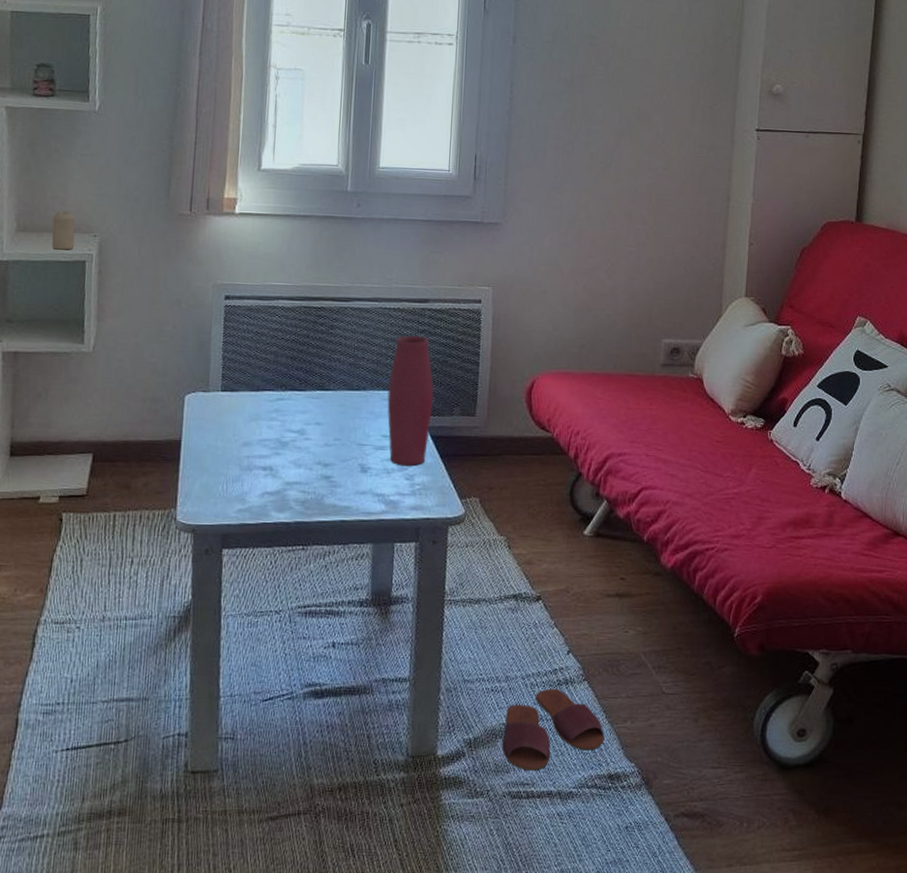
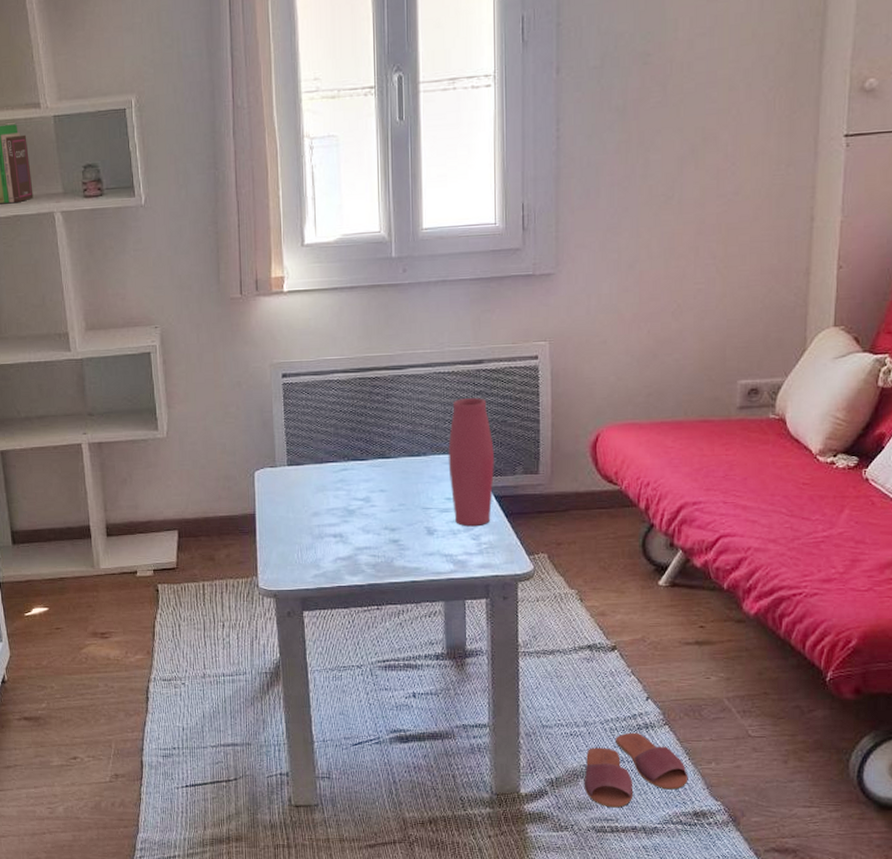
candle: present [51,211,75,250] -> none [116,306,138,344]

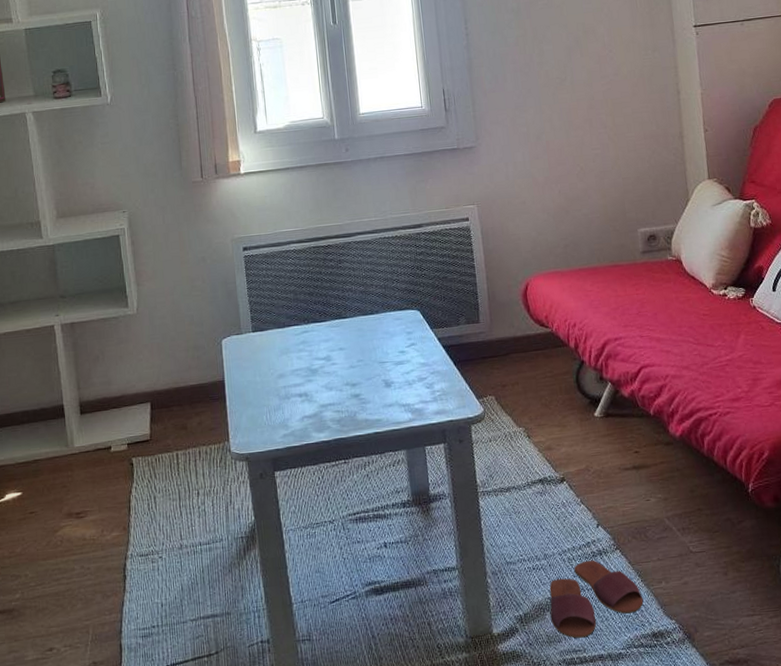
vase: present [448,398,494,526] -> none [397,258,442,376]

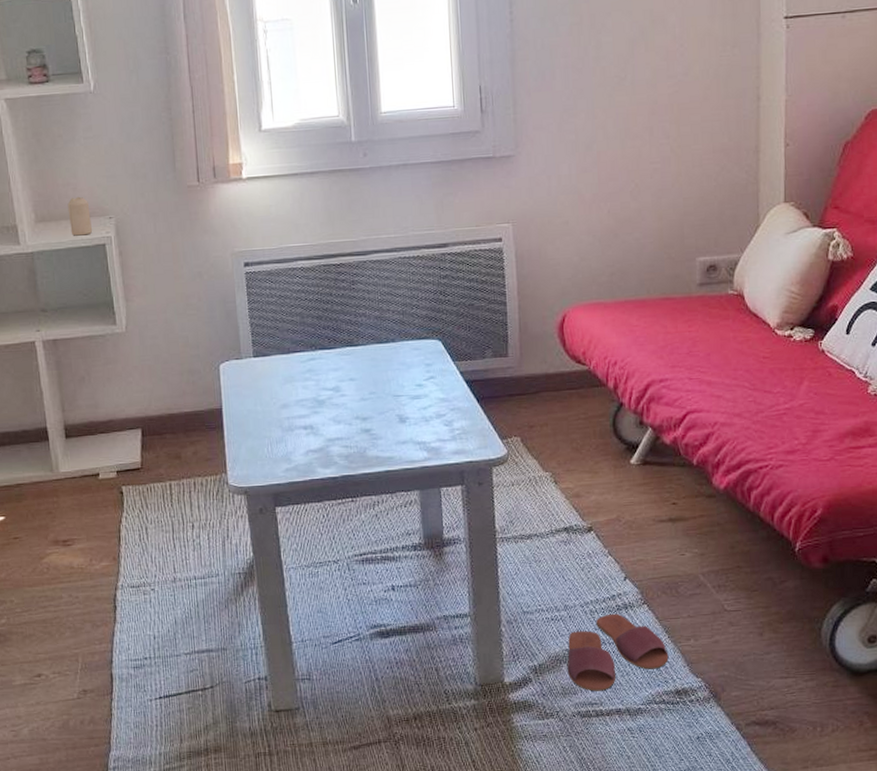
candle: none [86,194,107,229] -> present [67,196,92,236]

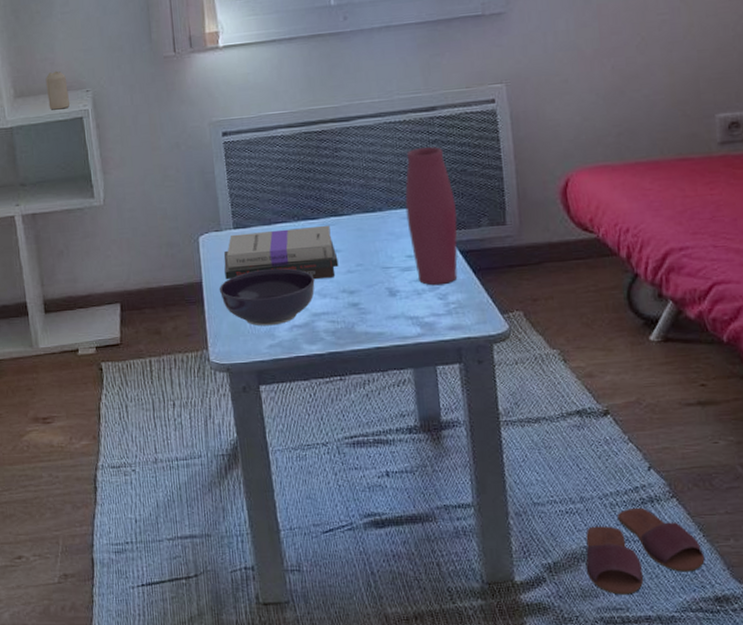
bowl: none [239,395,330,451] -> present [220,268,315,326]
books: none [243,354,353,407] -> present [223,225,339,280]
vase: none [416,282,464,412] -> present [405,147,458,285]

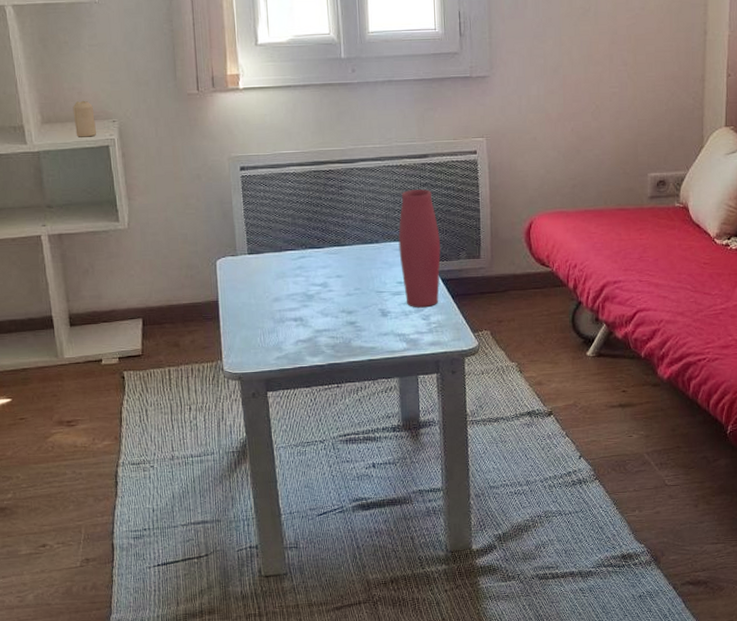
bowl: present [220,268,315,326] -> none [234,290,319,341]
books: present [223,225,339,280] -> none [238,253,340,301]
slippers: present [585,507,705,595] -> none [527,488,617,557]

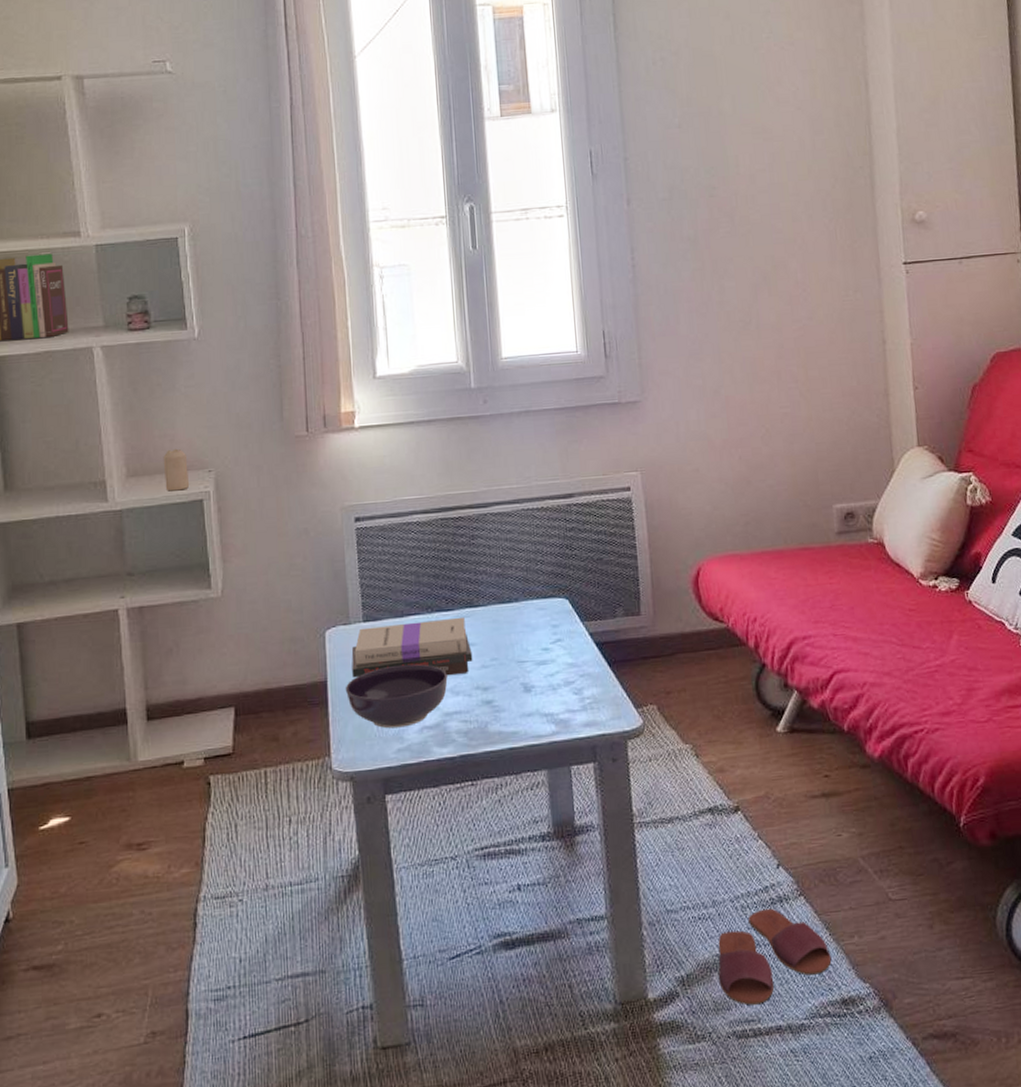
bowl: none [234,290,319,341] -> present [346,664,448,729]
books: none [238,253,340,301] -> present [351,616,473,678]
vase: present [398,189,441,307] -> none [541,535,593,679]
slippers: none [527,488,617,557] -> present [718,908,832,1005]

